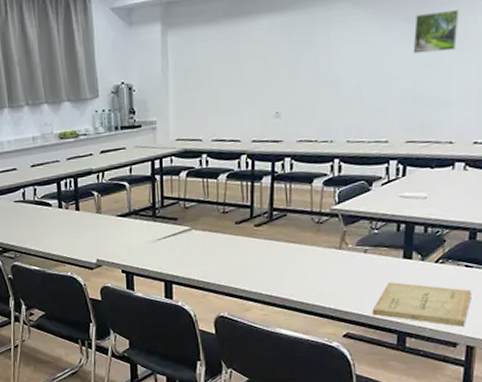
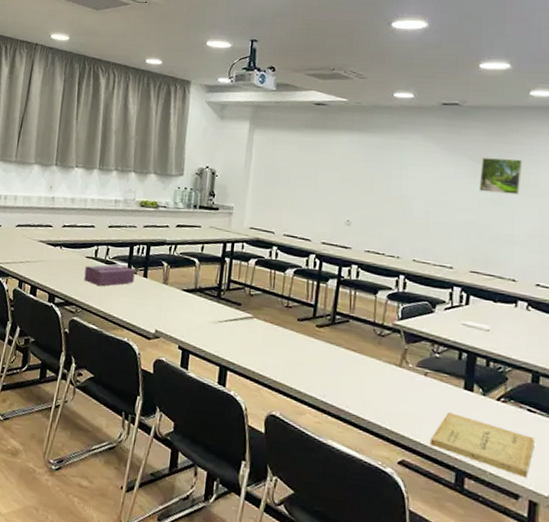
tissue box: none [15,202,67,228] -> present [84,263,135,287]

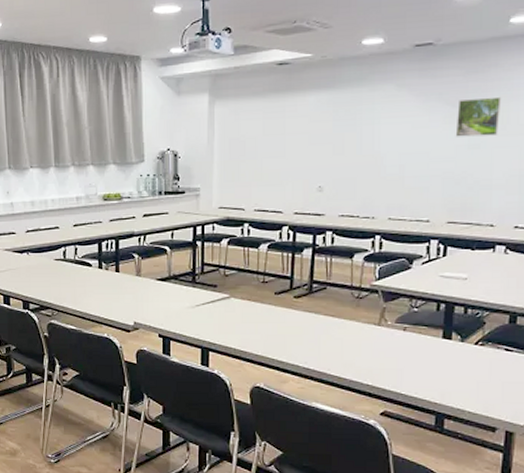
tissue box: present [84,263,135,287] -> none [55,262,107,287]
book: present [430,412,535,478] -> none [410,362,511,411]

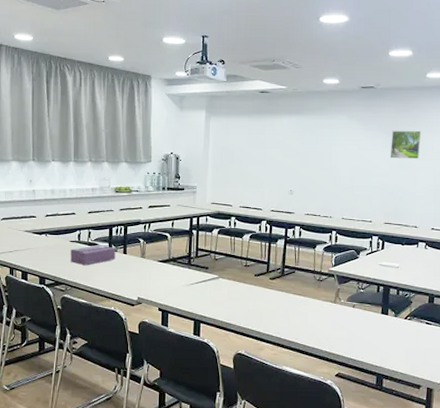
tissue box: none [55,262,107,287] -> present [70,245,116,266]

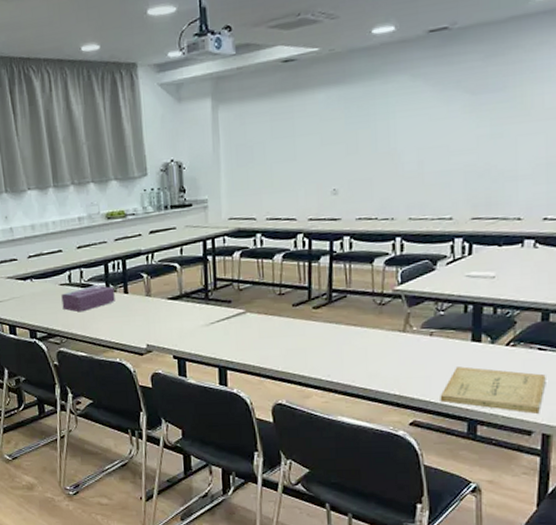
book: none [358,333,431,372] -> present [440,366,546,414]
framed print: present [390,130,422,159] -> none [476,80,525,127]

